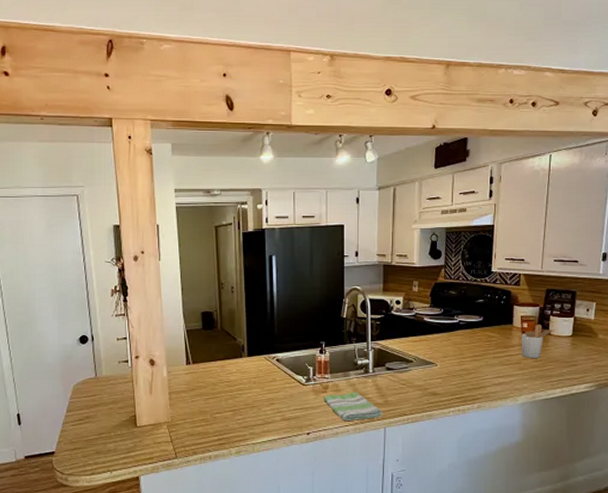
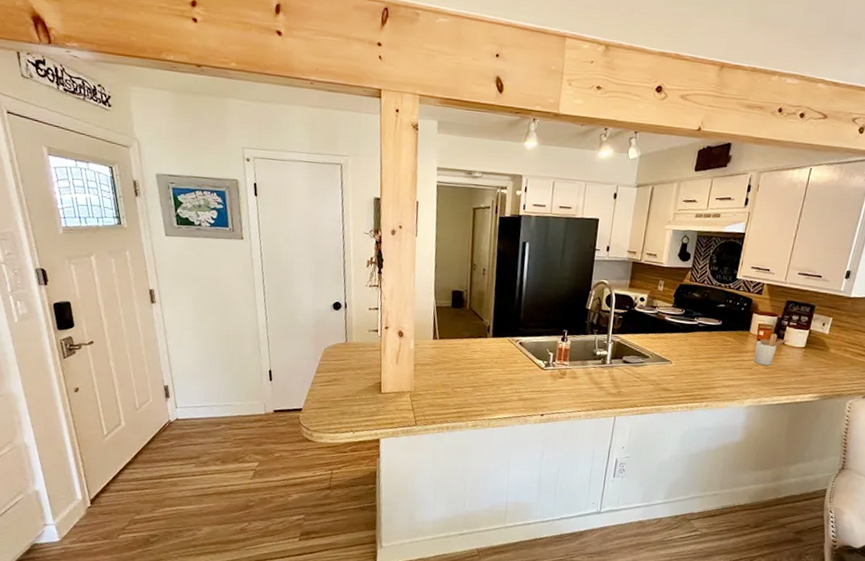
dish towel: present [323,392,383,422] -> none [560,380,615,407]

